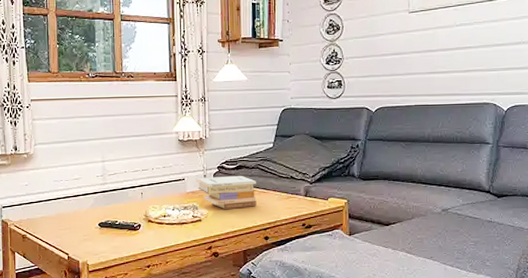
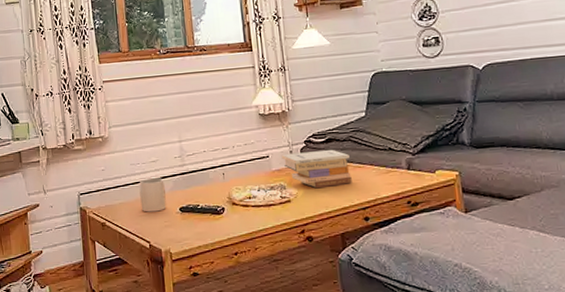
mug: none [61,195,86,226] -> present [139,178,167,212]

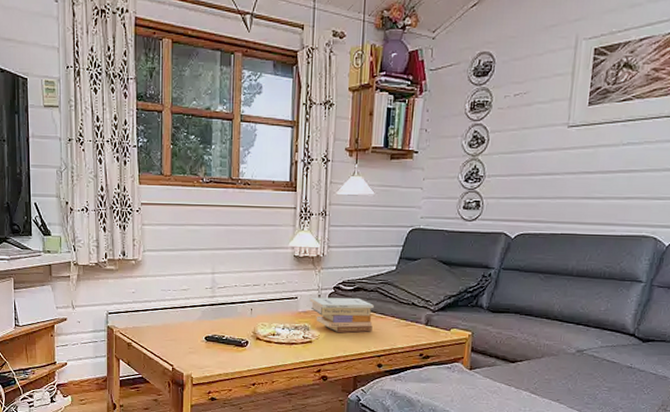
mug: present [139,178,167,212] -> none [168,306,193,338]

